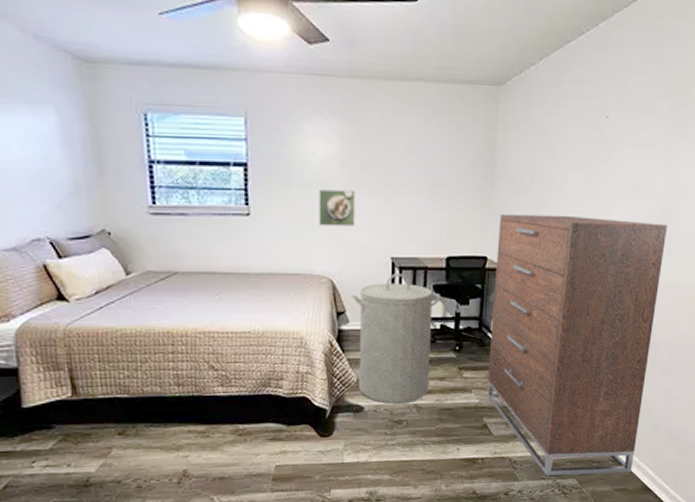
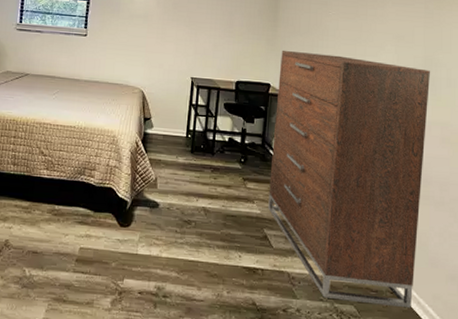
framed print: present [318,190,355,226] -> none [137,21,167,51]
laundry hamper: present [351,274,441,404] -> none [156,91,231,205]

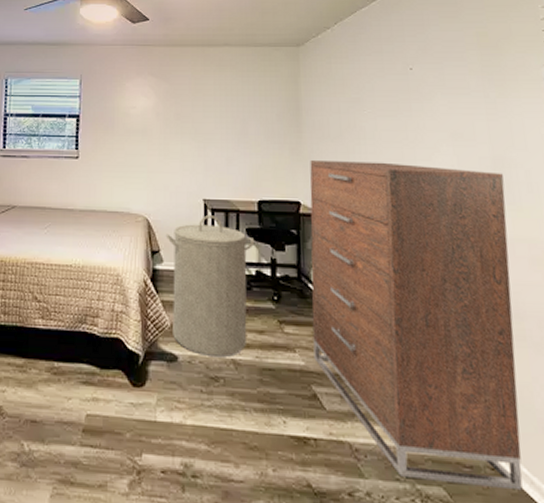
laundry hamper: none [156,91,231,205] -> present [165,215,255,357]

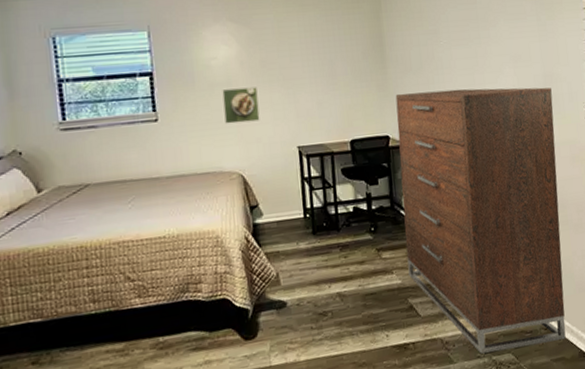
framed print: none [137,137,169,169] -> present [222,87,260,124]
laundry hamper: present [165,215,255,357] -> none [262,161,351,296]

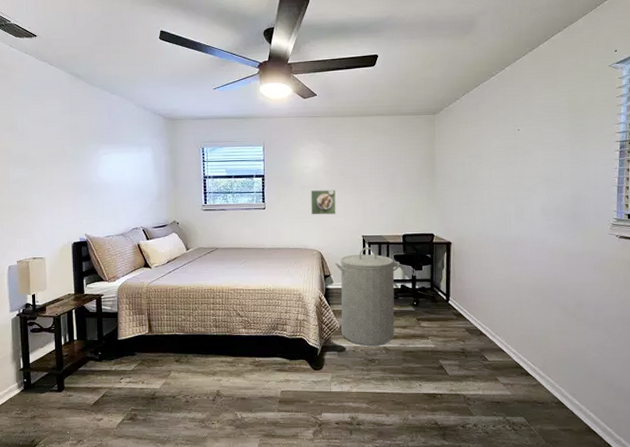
laundry hamper: none [262,161,351,296] -> present [334,247,401,346]
dresser: present [395,87,566,354] -> none [440,202,579,415]

